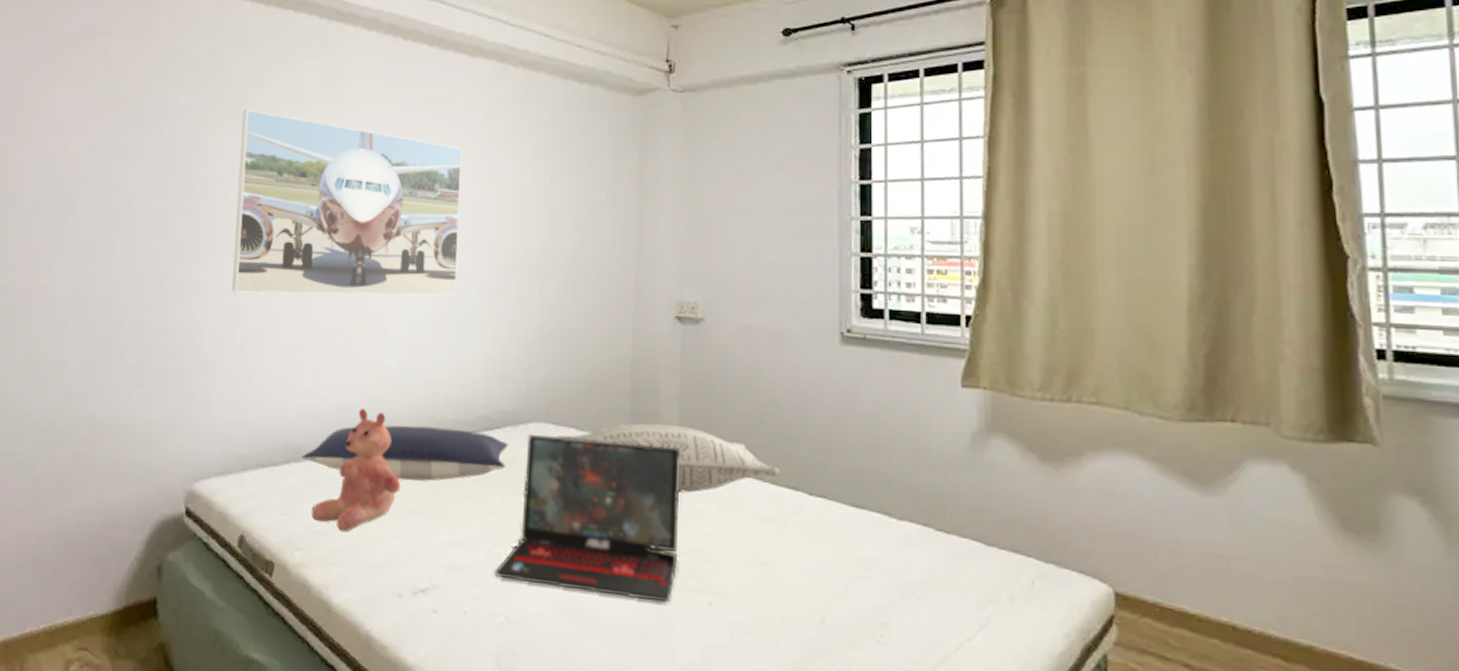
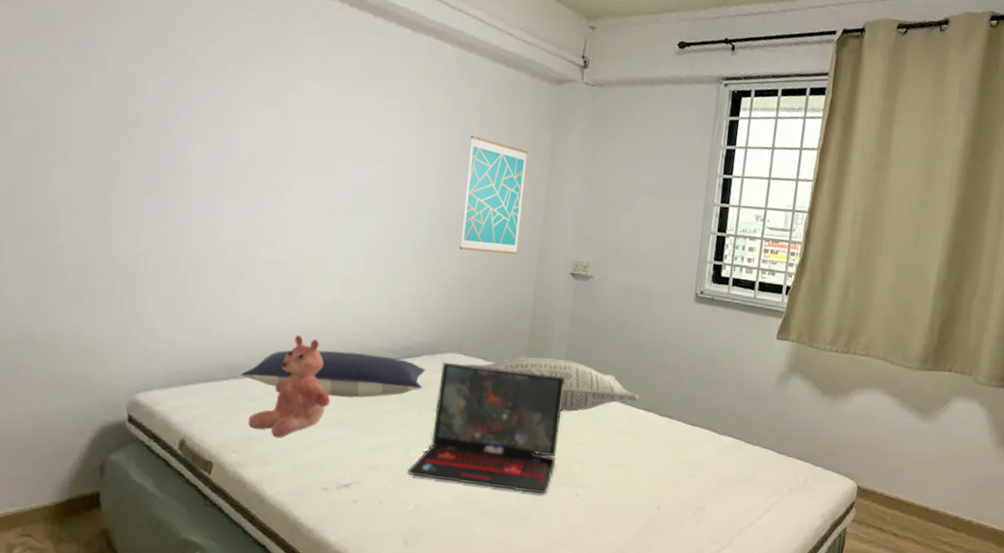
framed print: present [232,109,463,297] -> none [176,54,400,244]
wall art: none [538,164,611,299] -> present [459,135,528,255]

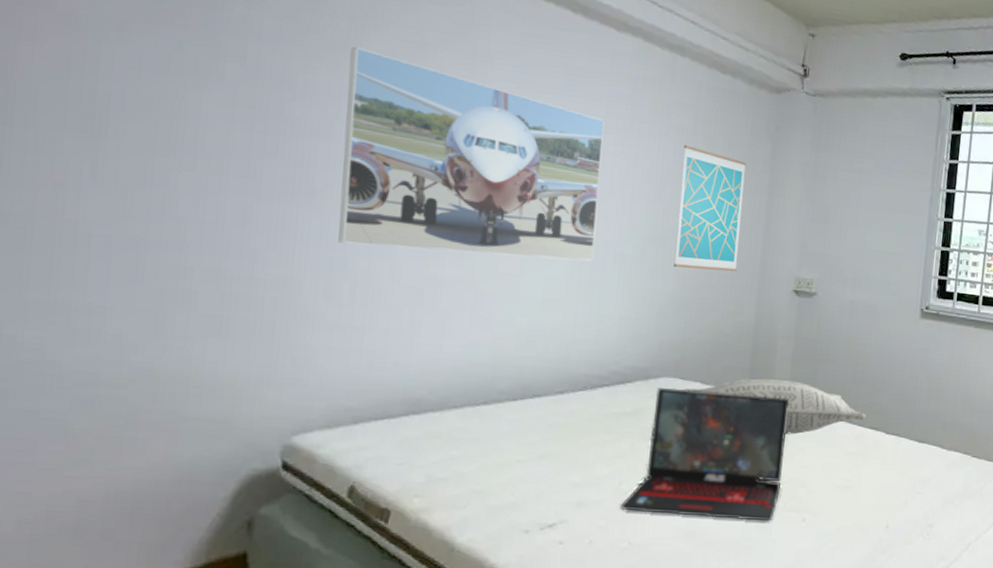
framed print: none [176,54,400,244] -> present [338,46,605,262]
pillow: present [240,350,426,398] -> none [422,379,639,430]
teddy bear: present [248,334,331,438] -> none [432,363,531,479]

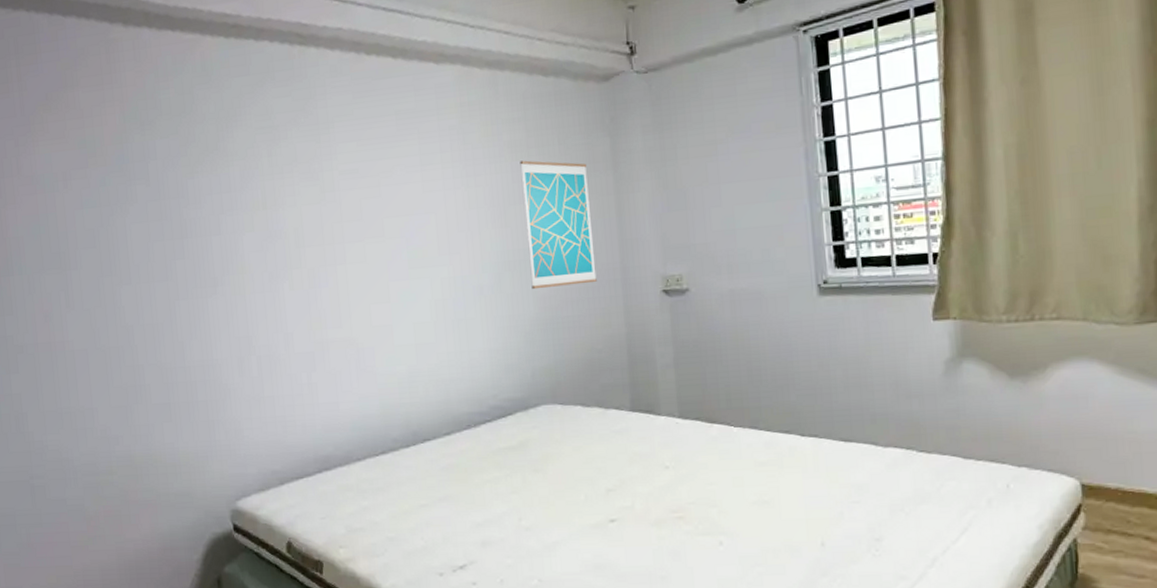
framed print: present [338,46,605,262] -> none [221,144,454,323]
laptop: present [620,388,789,521] -> none [523,410,688,549]
pillow: present [683,378,866,435] -> none [564,390,773,450]

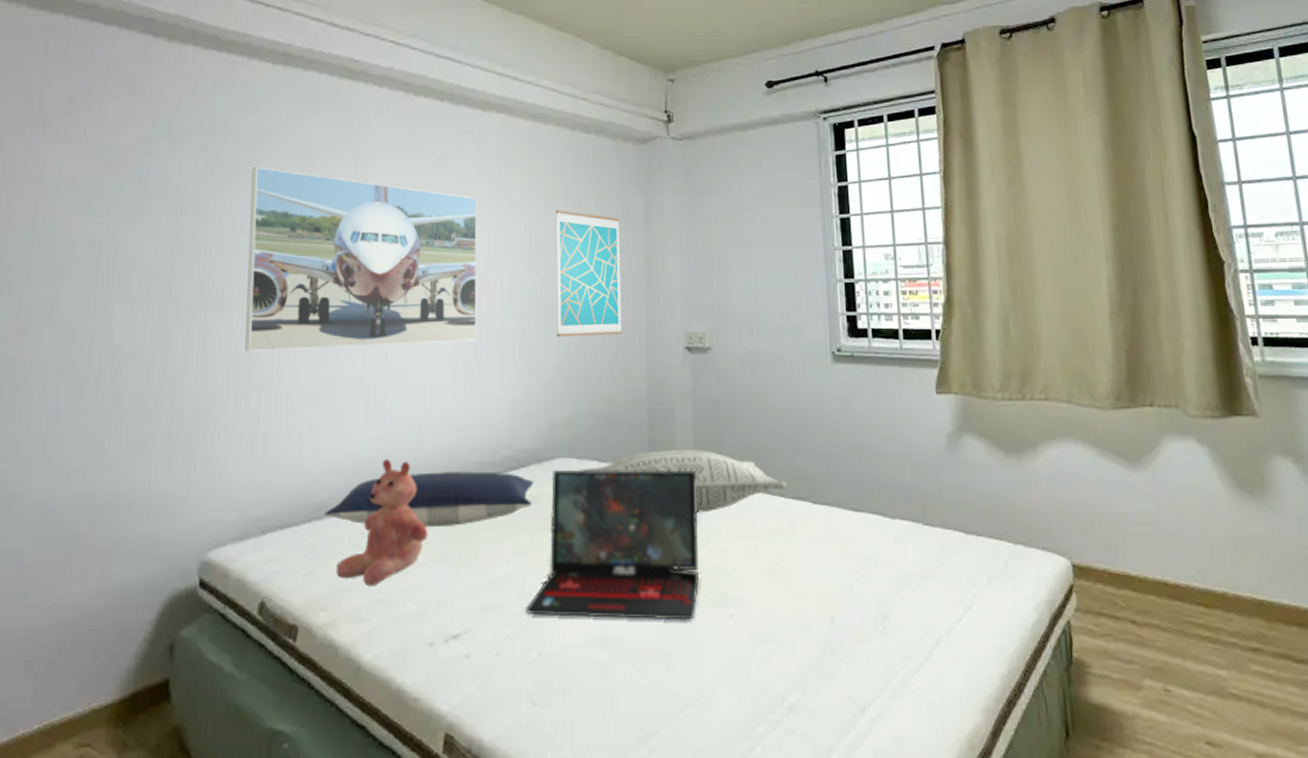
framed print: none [221,144,454,323] -> present [245,166,478,352]
pillow: none [332,421,522,474] -> present [324,471,534,528]
teddy bear: none [348,413,428,527] -> present [335,458,428,587]
laptop: none [523,410,688,549] -> present [525,469,699,621]
pillow: none [564,390,773,450] -> present [579,450,786,513]

